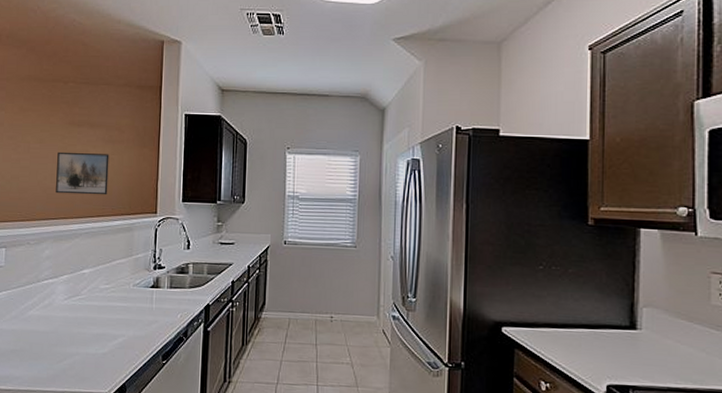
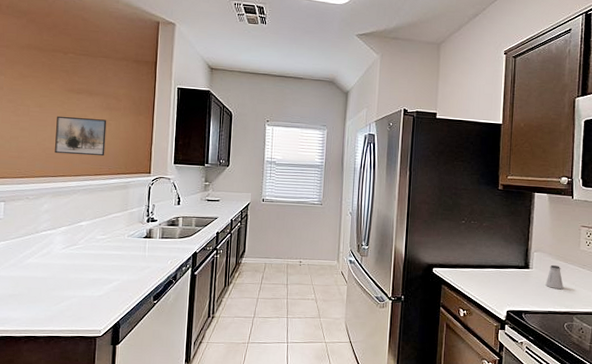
saltshaker: none [661,324,688,359] -> present [545,264,564,290]

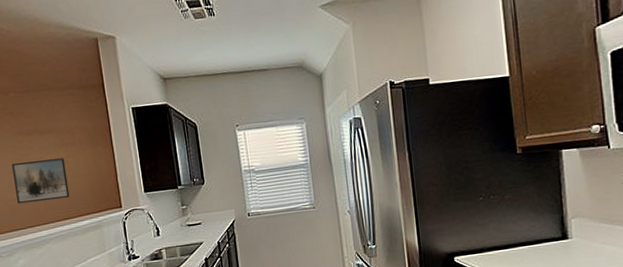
saltshaker: present [545,264,564,290] -> none [590,229,613,257]

